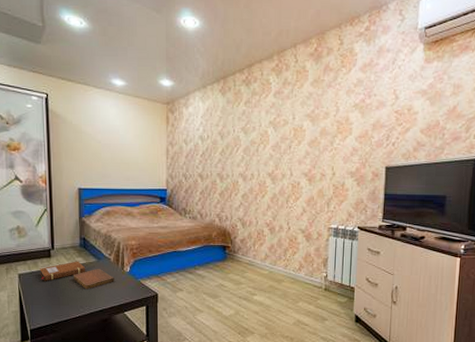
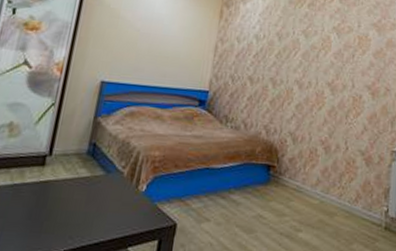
notebook: present [40,261,86,281] -> none [24,173,89,199]
notebook: present [73,269,114,290] -> none [67,185,124,213]

